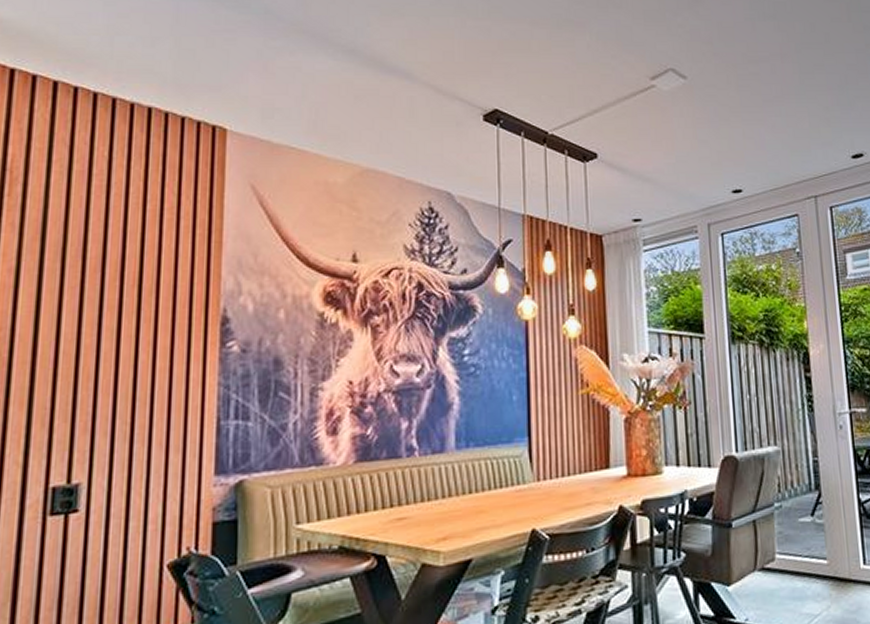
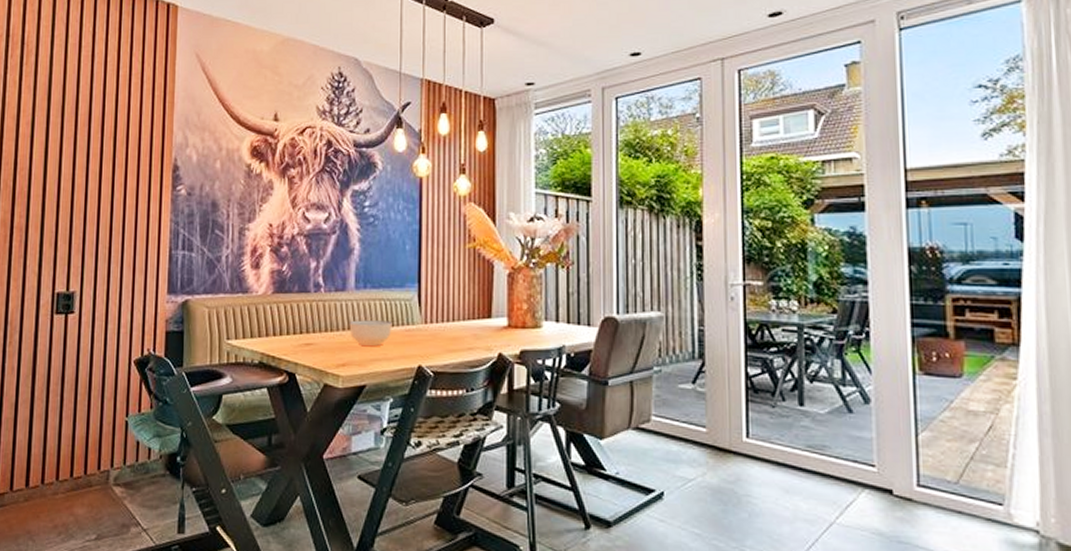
bowl: none [450,482,501,515] -> present [349,320,392,347]

